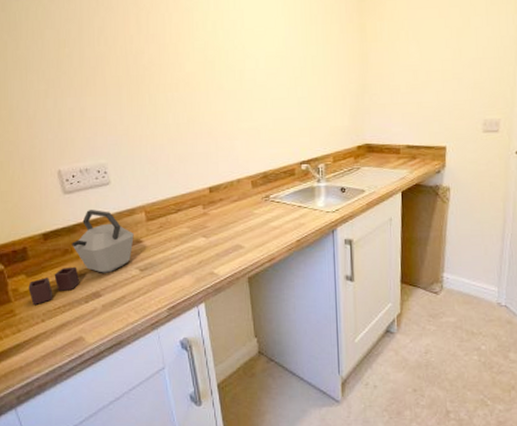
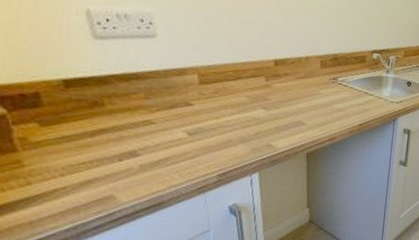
kettle: present [28,210,134,305] -> none [42,62,183,157]

